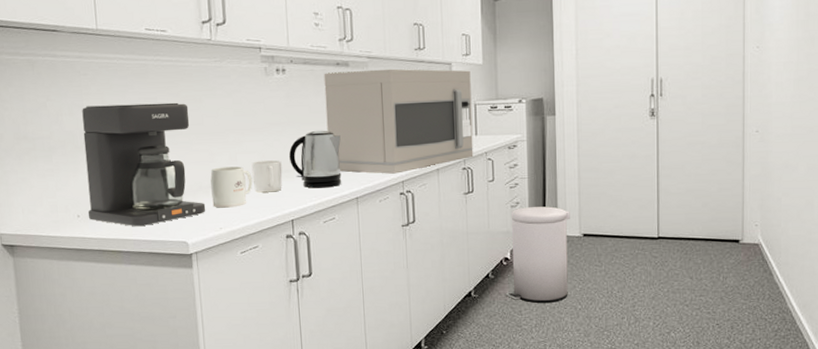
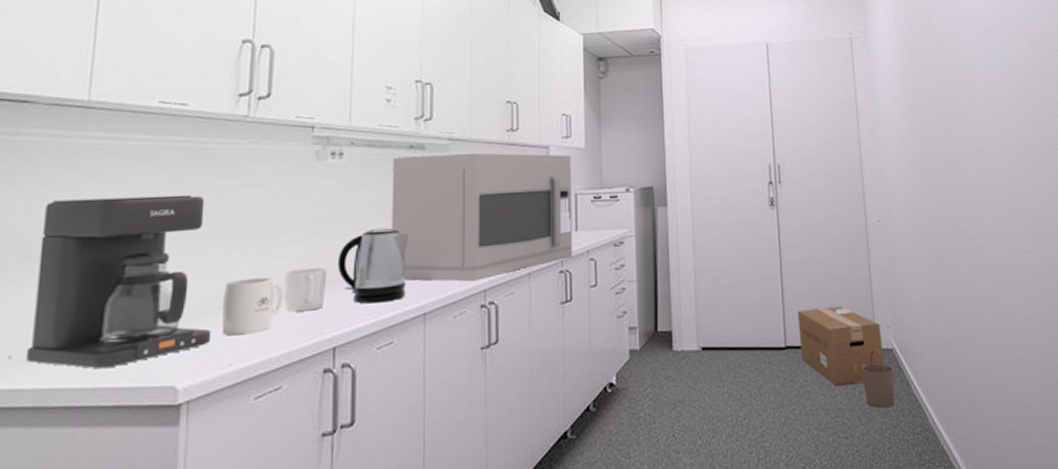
pedal bin: present [505,206,570,303] -> none [609,315,686,442]
box: none [671,205,750,272] -> present [797,306,884,387]
bucket: none [728,243,759,292] -> present [862,349,895,408]

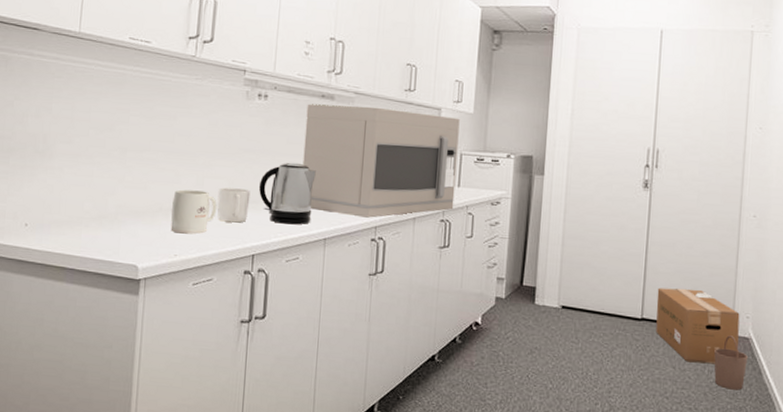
coffee maker: present [27,194,212,369] -> none [37,110,163,244]

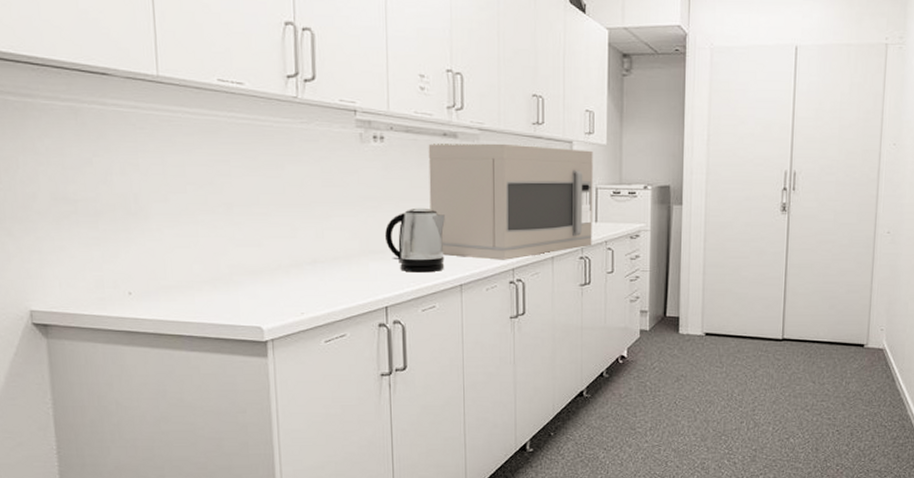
mug: present [171,189,217,234] -> none [291,244,342,290]
mug: present [217,187,251,223] -> none [341,239,377,275]
box: present [656,287,740,364] -> none [796,307,875,376]
bucket: present [714,335,748,390] -> none [851,348,882,398]

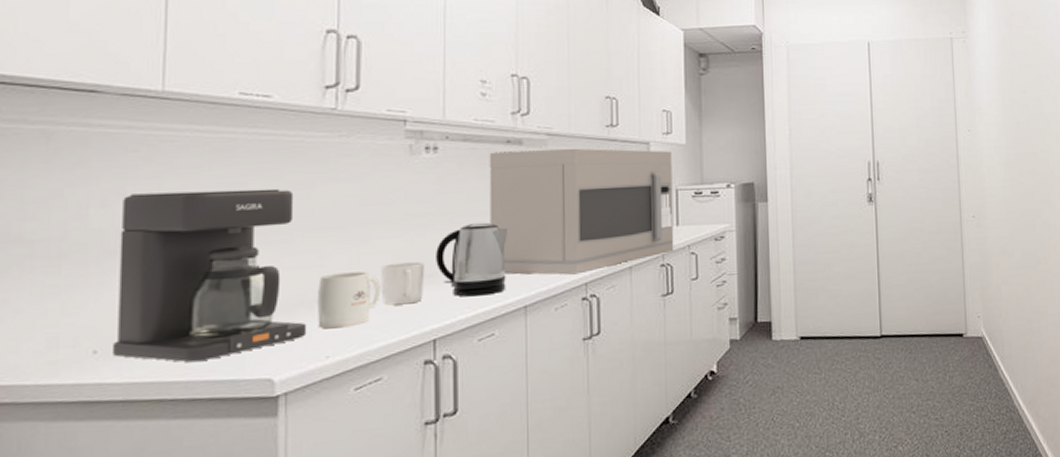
coffee maker: none [137,165,286,308] -> present [113,188,307,362]
mug: none [291,244,342,290] -> present [316,271,381,329]
mug: none [341,239,377,275] -> present [381,262,425,306]

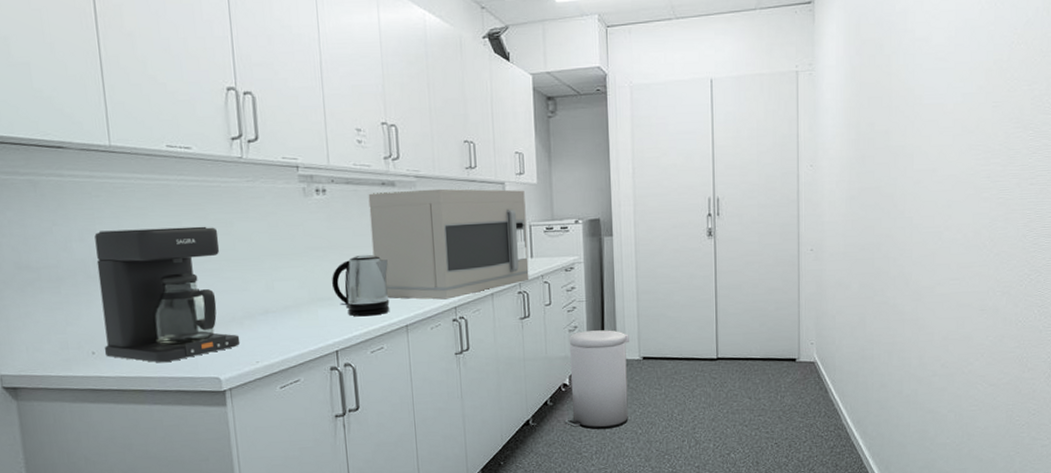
mug: present [316,271,381,329] -> none [244,294,292,340]
mug: present [381,262,425,306] -> none [290,287,326,323]
pedal bin: none [710,306,785,425] -> present [564,330,629,430]

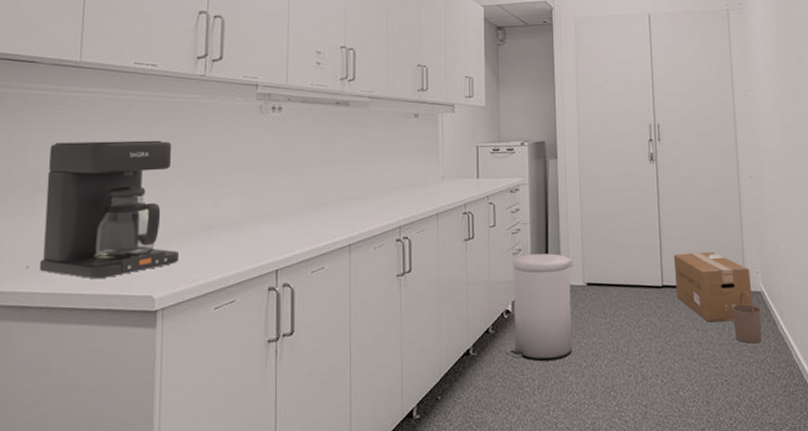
kettle: present [331,254,390,317] -> none [278,171,336,235]
microwave: present [368,188,529,300] -> none [322,109,475,219]
box: none [729,325,806,392] -> present [673,252,753,323]
bucket: none [785,362,815,410] -> present [732,291,763,344]

